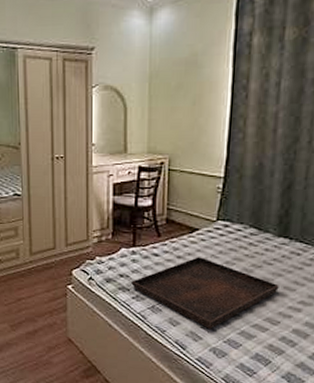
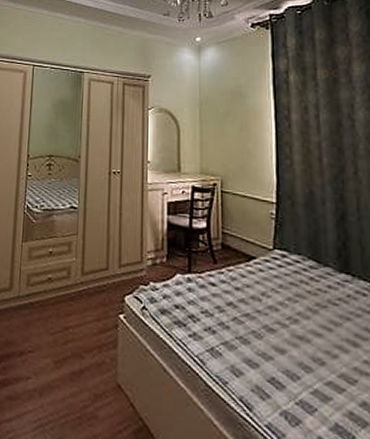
serving tray: present [131,257,279,329] -> none [188,290,349,384]

